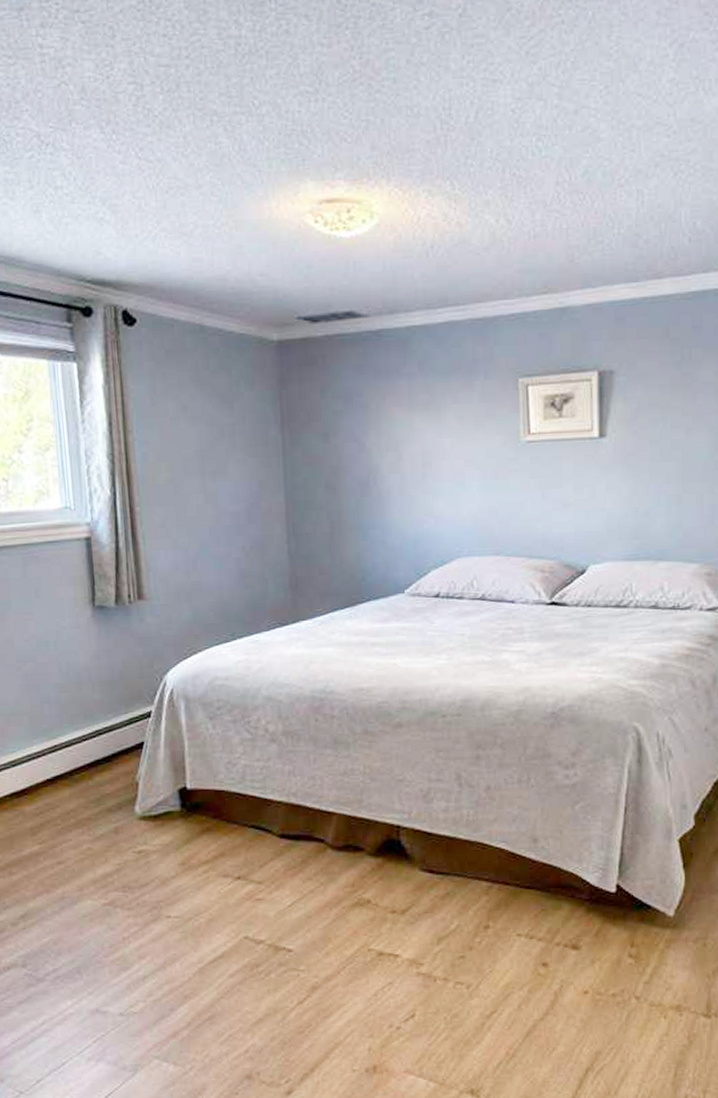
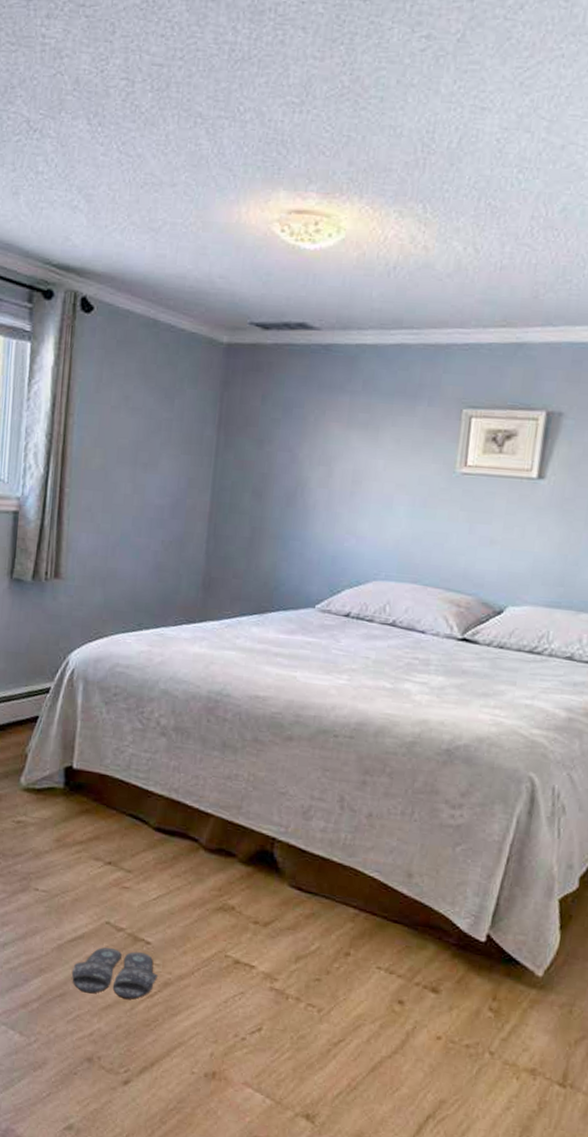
slippers: none [218,961,305,1011] -> present [72,947,159,1000]

